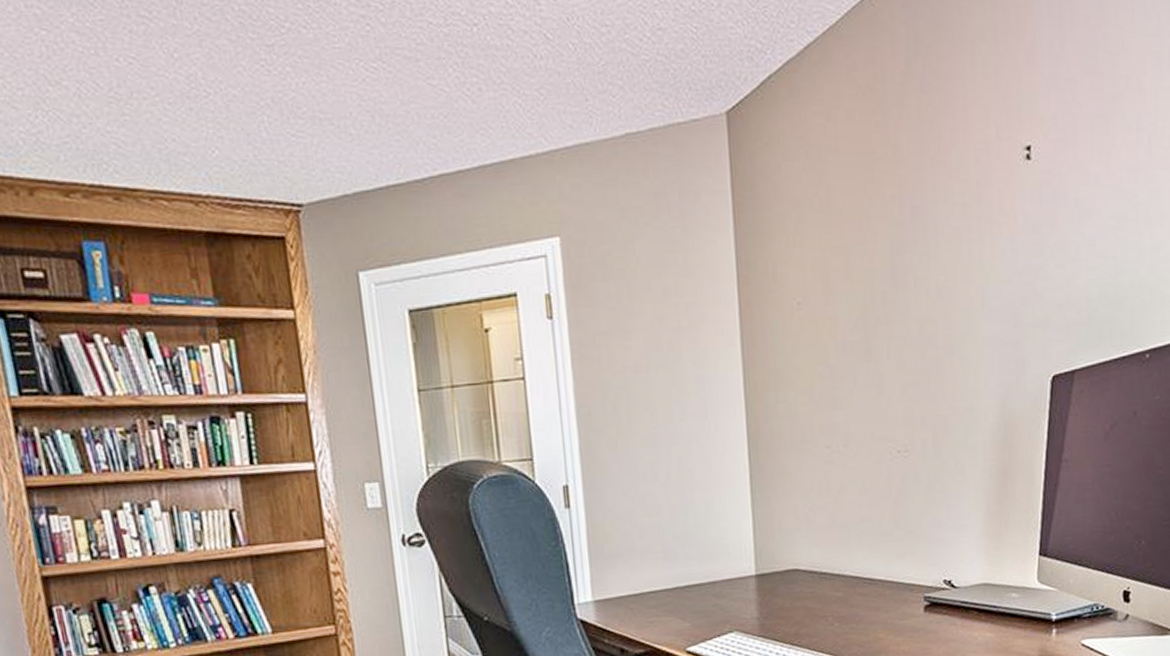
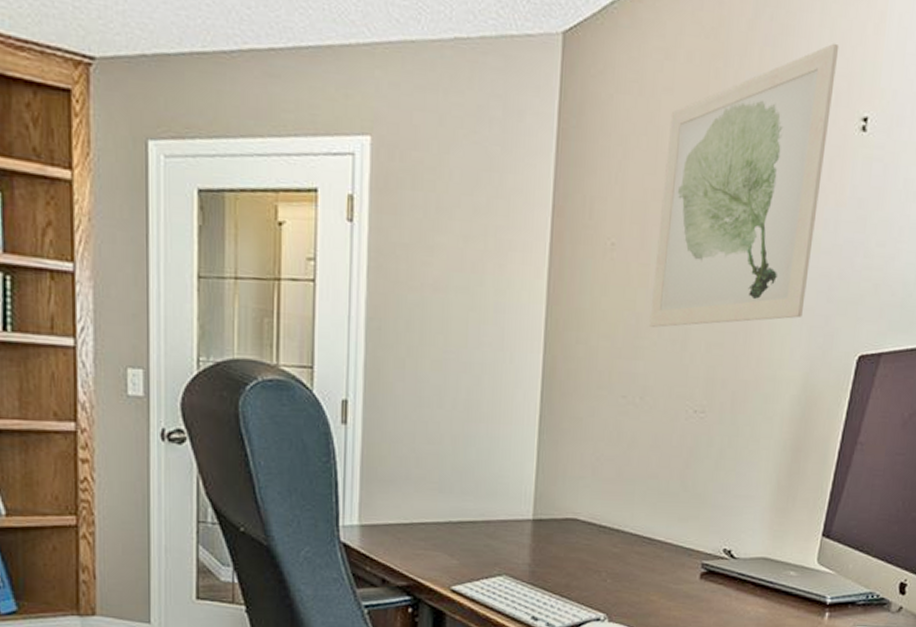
wall art: none [839,80,994,377] -> present [649,43,839,327]

